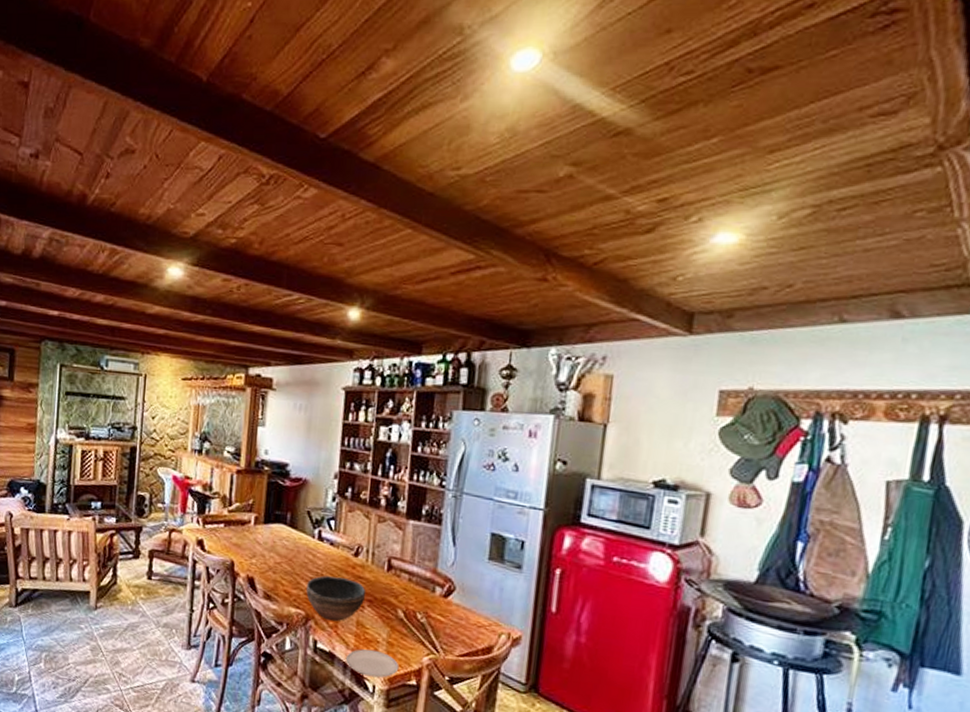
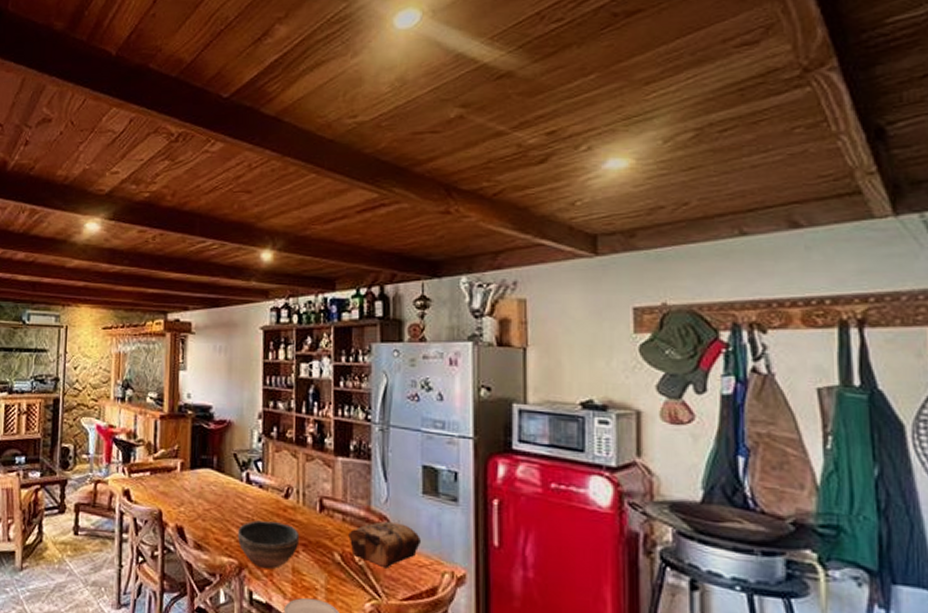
bread loaf: none [413,583,482,627] -> present [348,521,421,569]

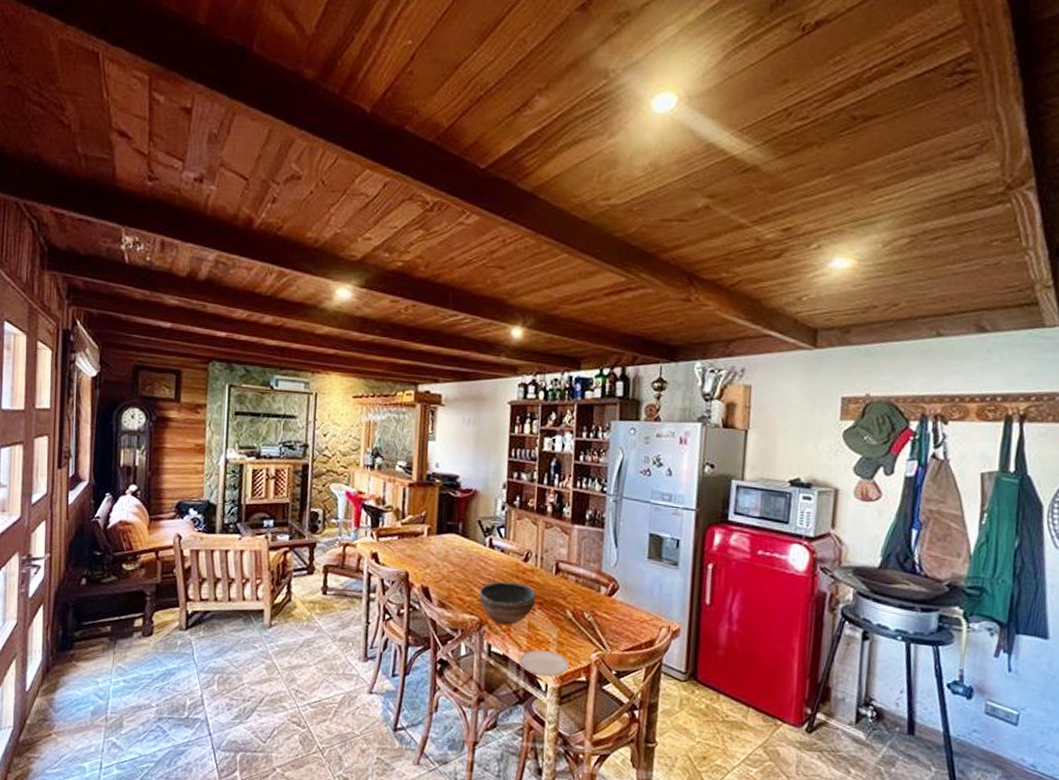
bread loaf: present [348,521,421,569] -> none [580,582,643,624]

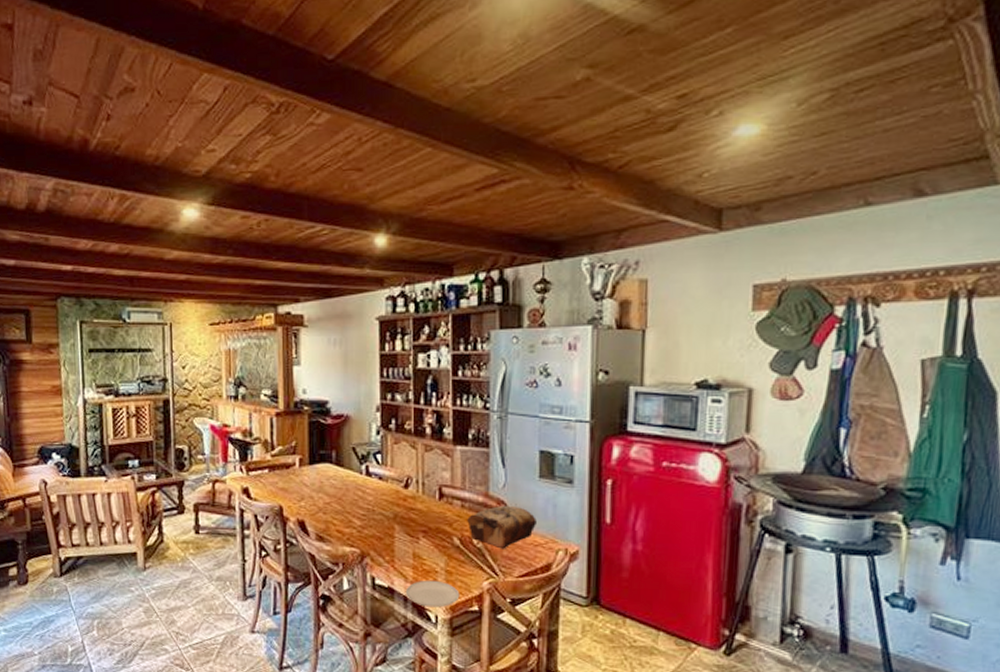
bowl: present [479,582,537,625] -> none [359,511,420,556]
bread loaf: none [580,582,643,624] -> present [467,505,537,549]

